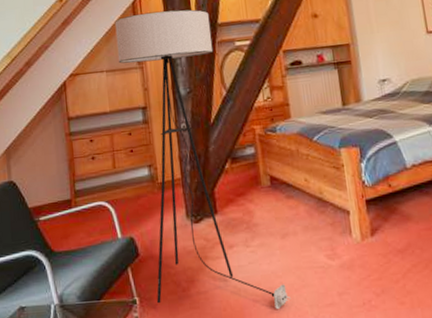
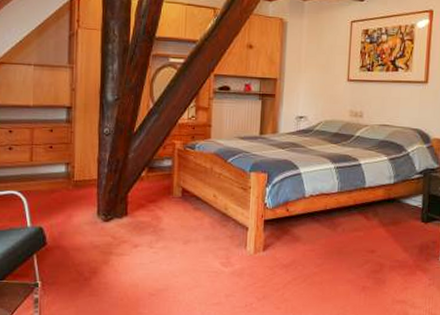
floor lamp: present [115,9,290,309] -> none [48,12,183,303]

